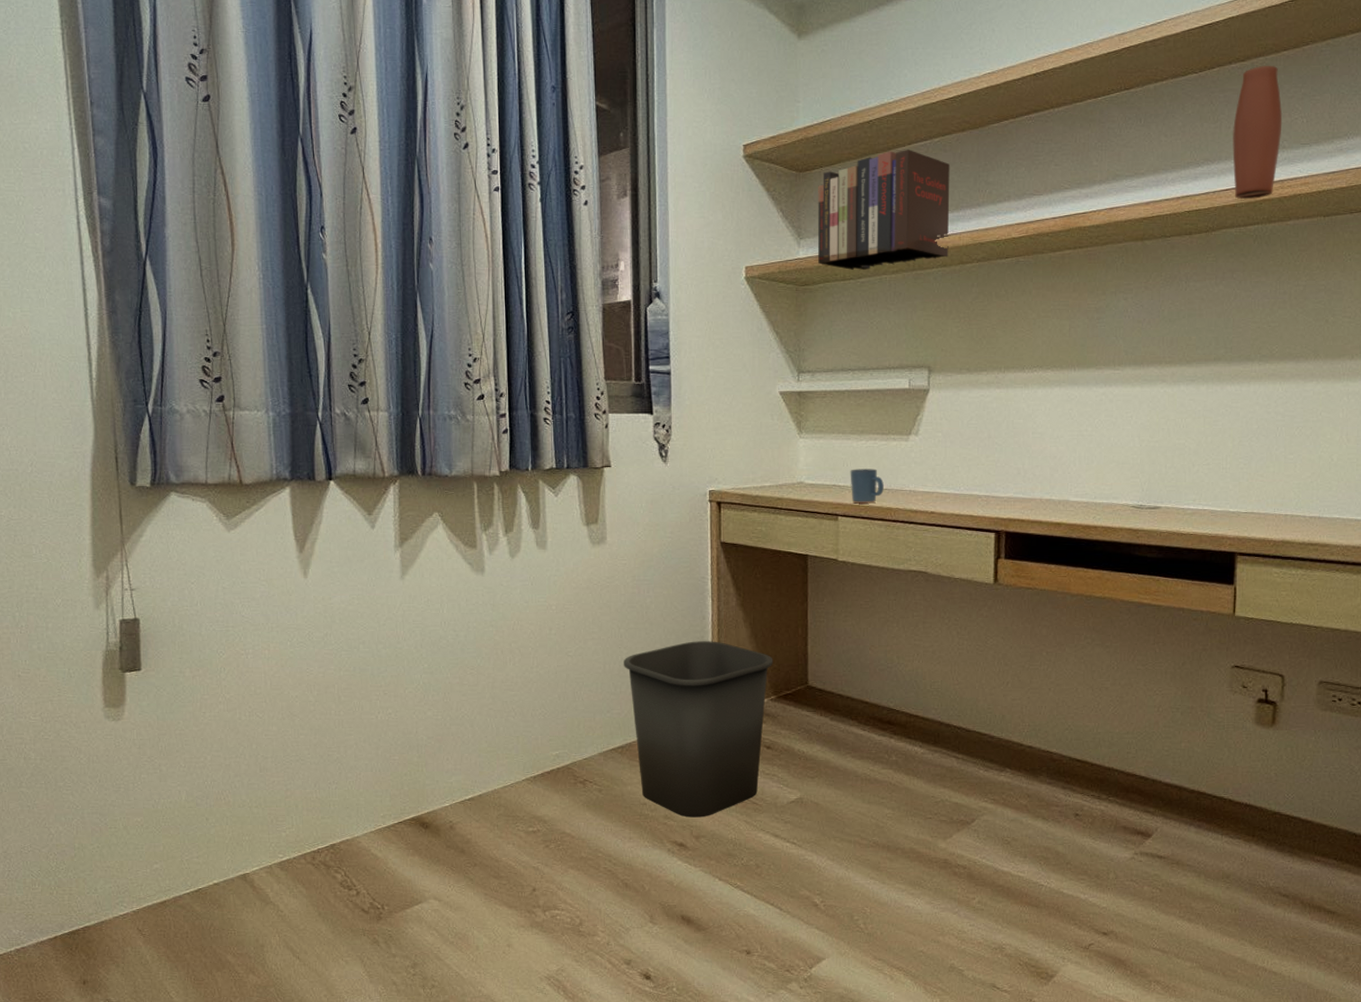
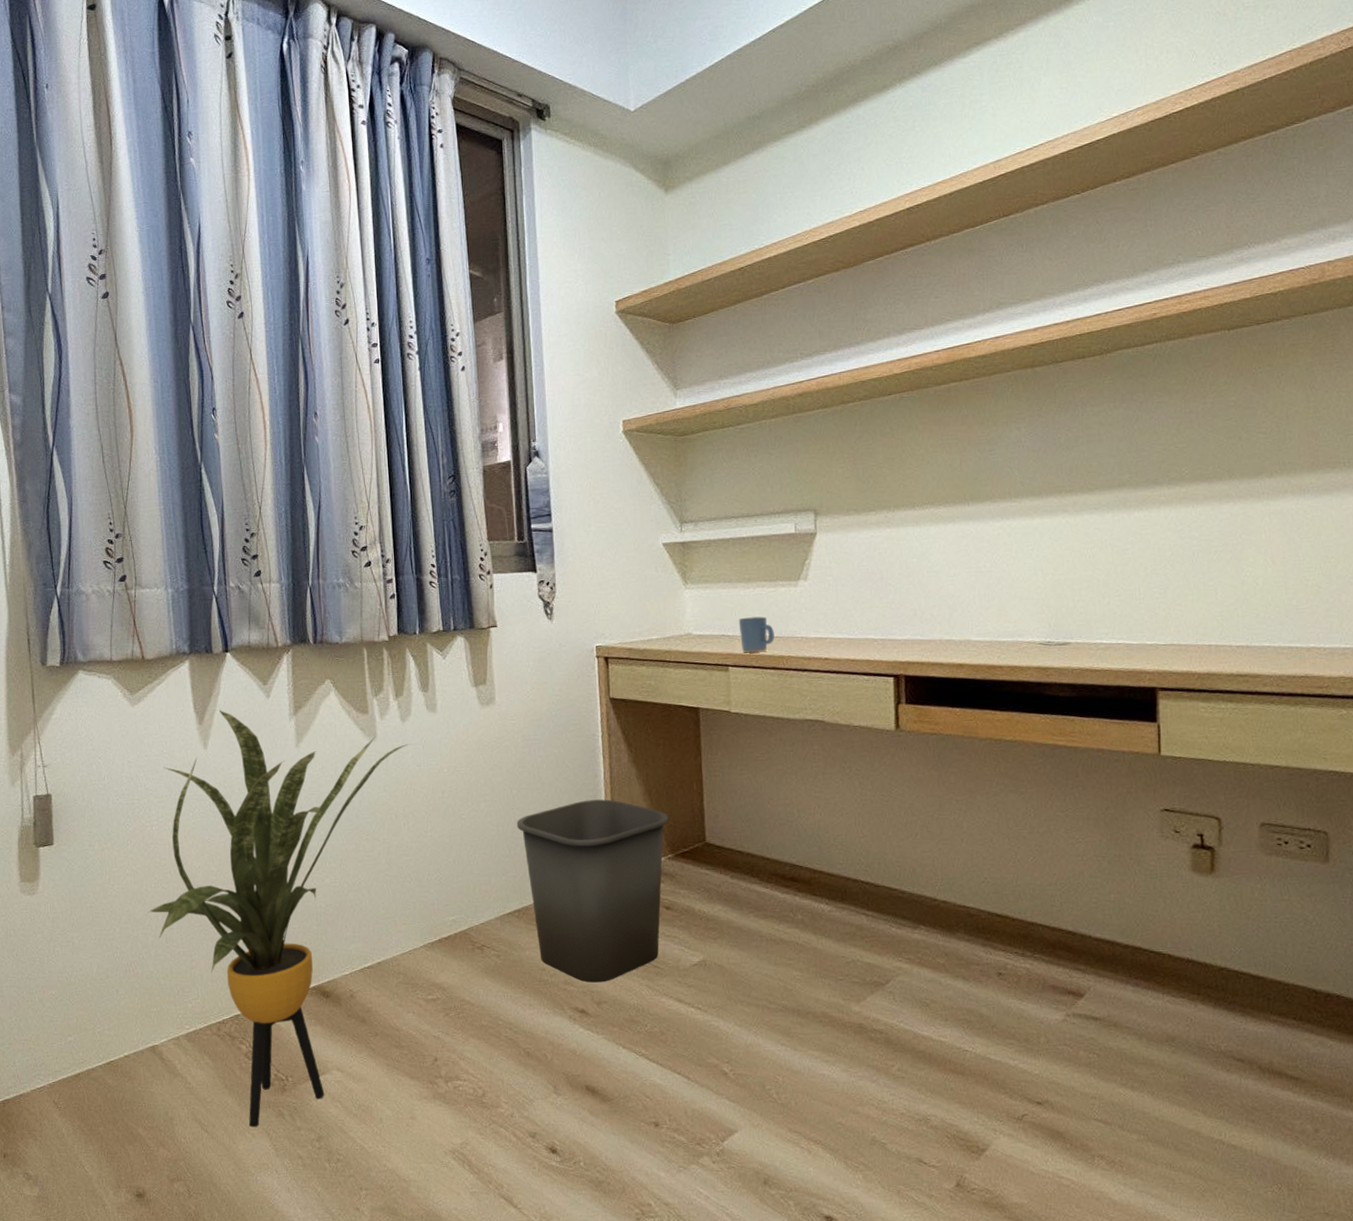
house plant: none [241,538,518,955] -> present [148,709,410,1128]
books: present [818,150,950,270] -> none [692,293,829,417]
vase: present [1232,65,1283,199] -> none [1122,179,1176,318]

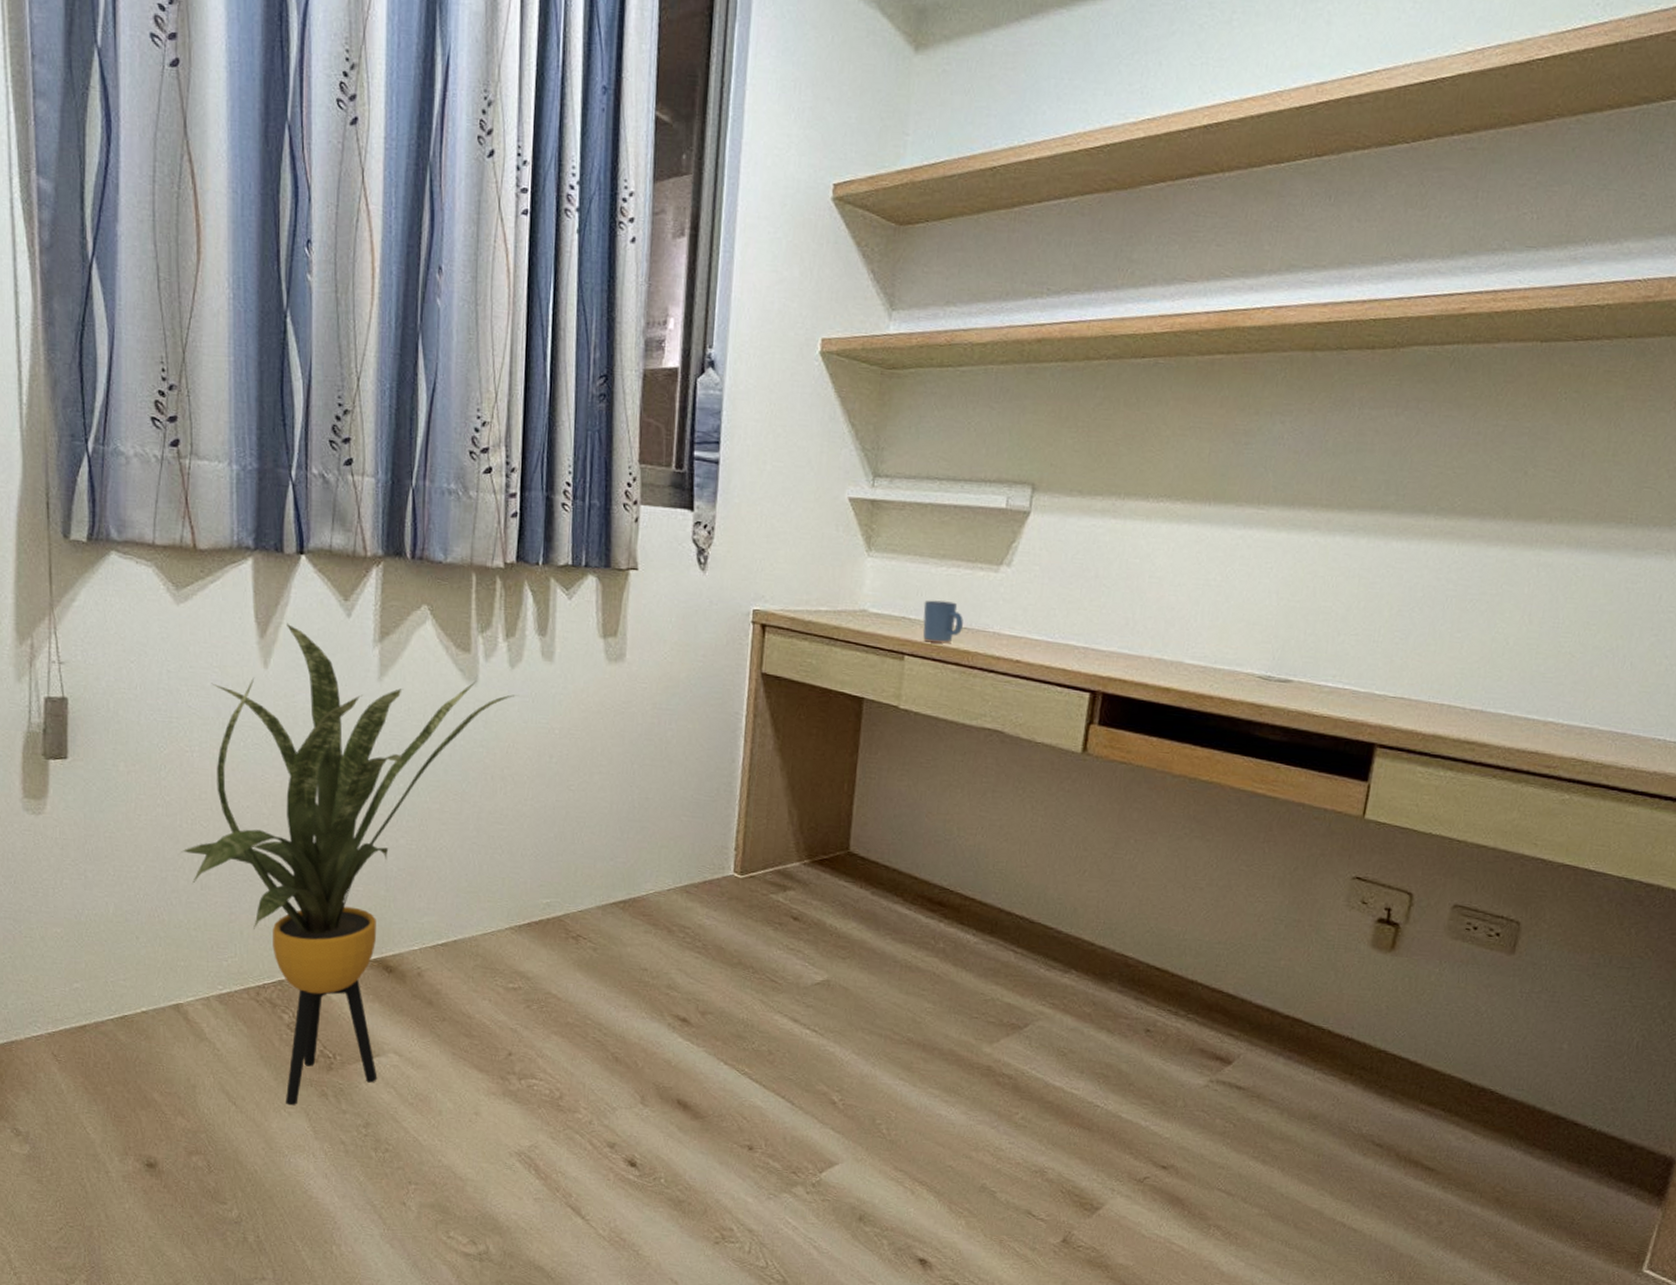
waste bin: present [517,799,669,983] -> none [634,786,811,991]

